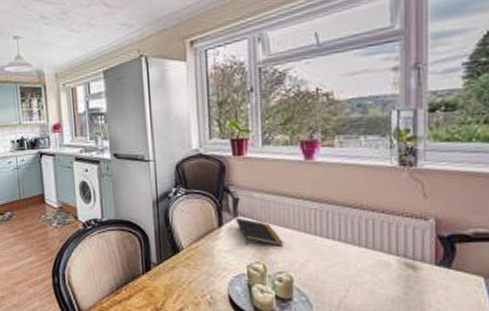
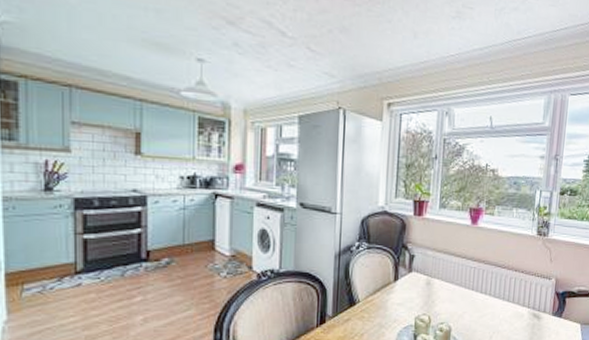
notepad: present [235,217,283,246] -> none [410,273,447,300]

